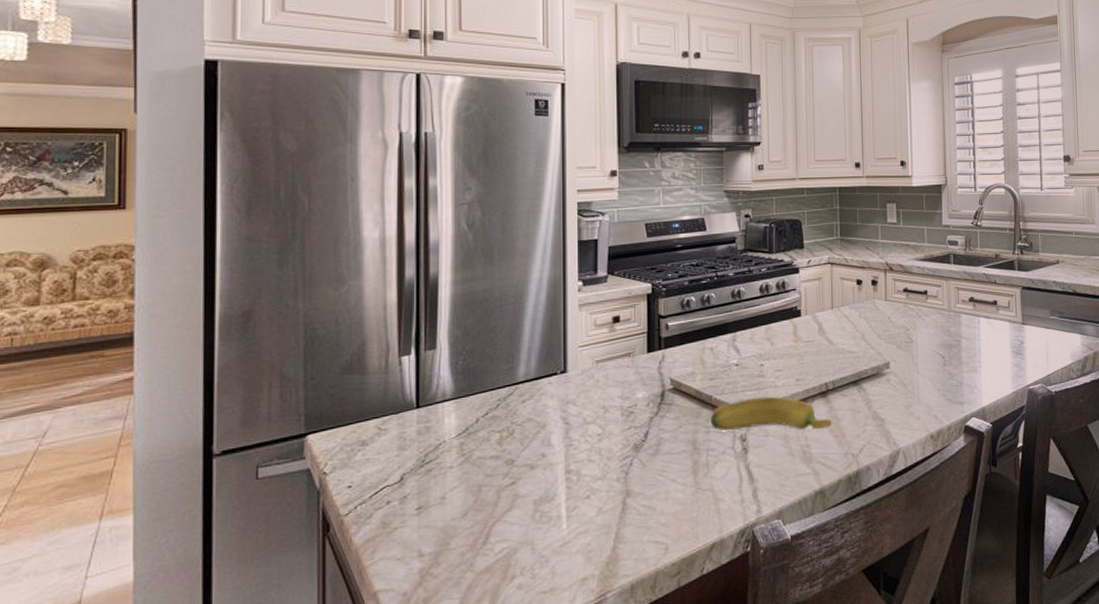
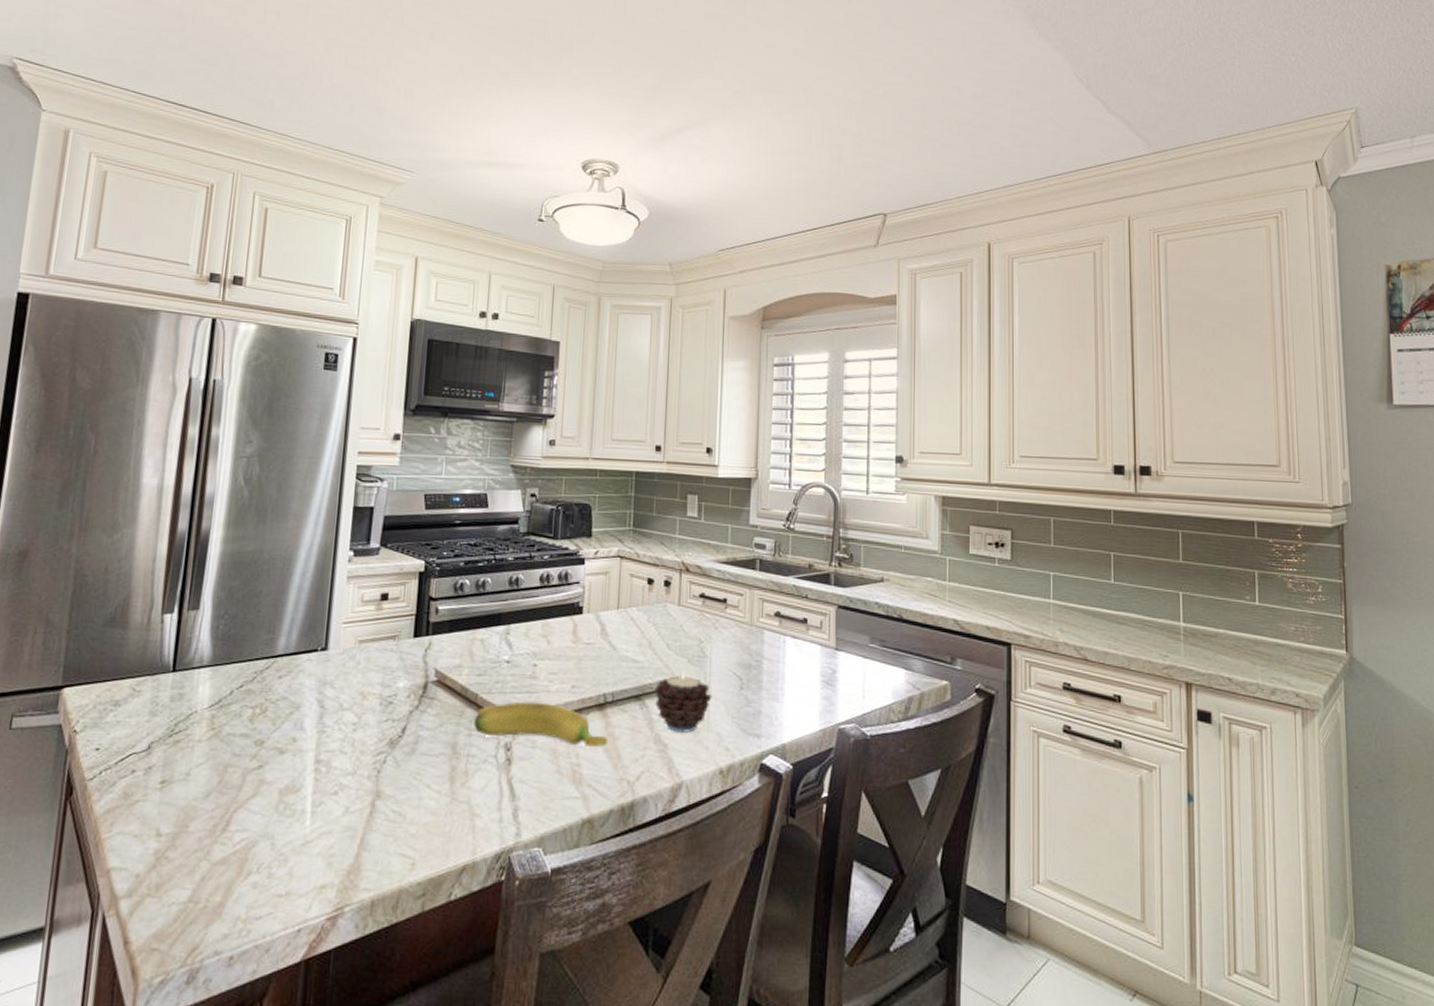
candle: none [870,357,920,409] -> present [654,672,712,734]

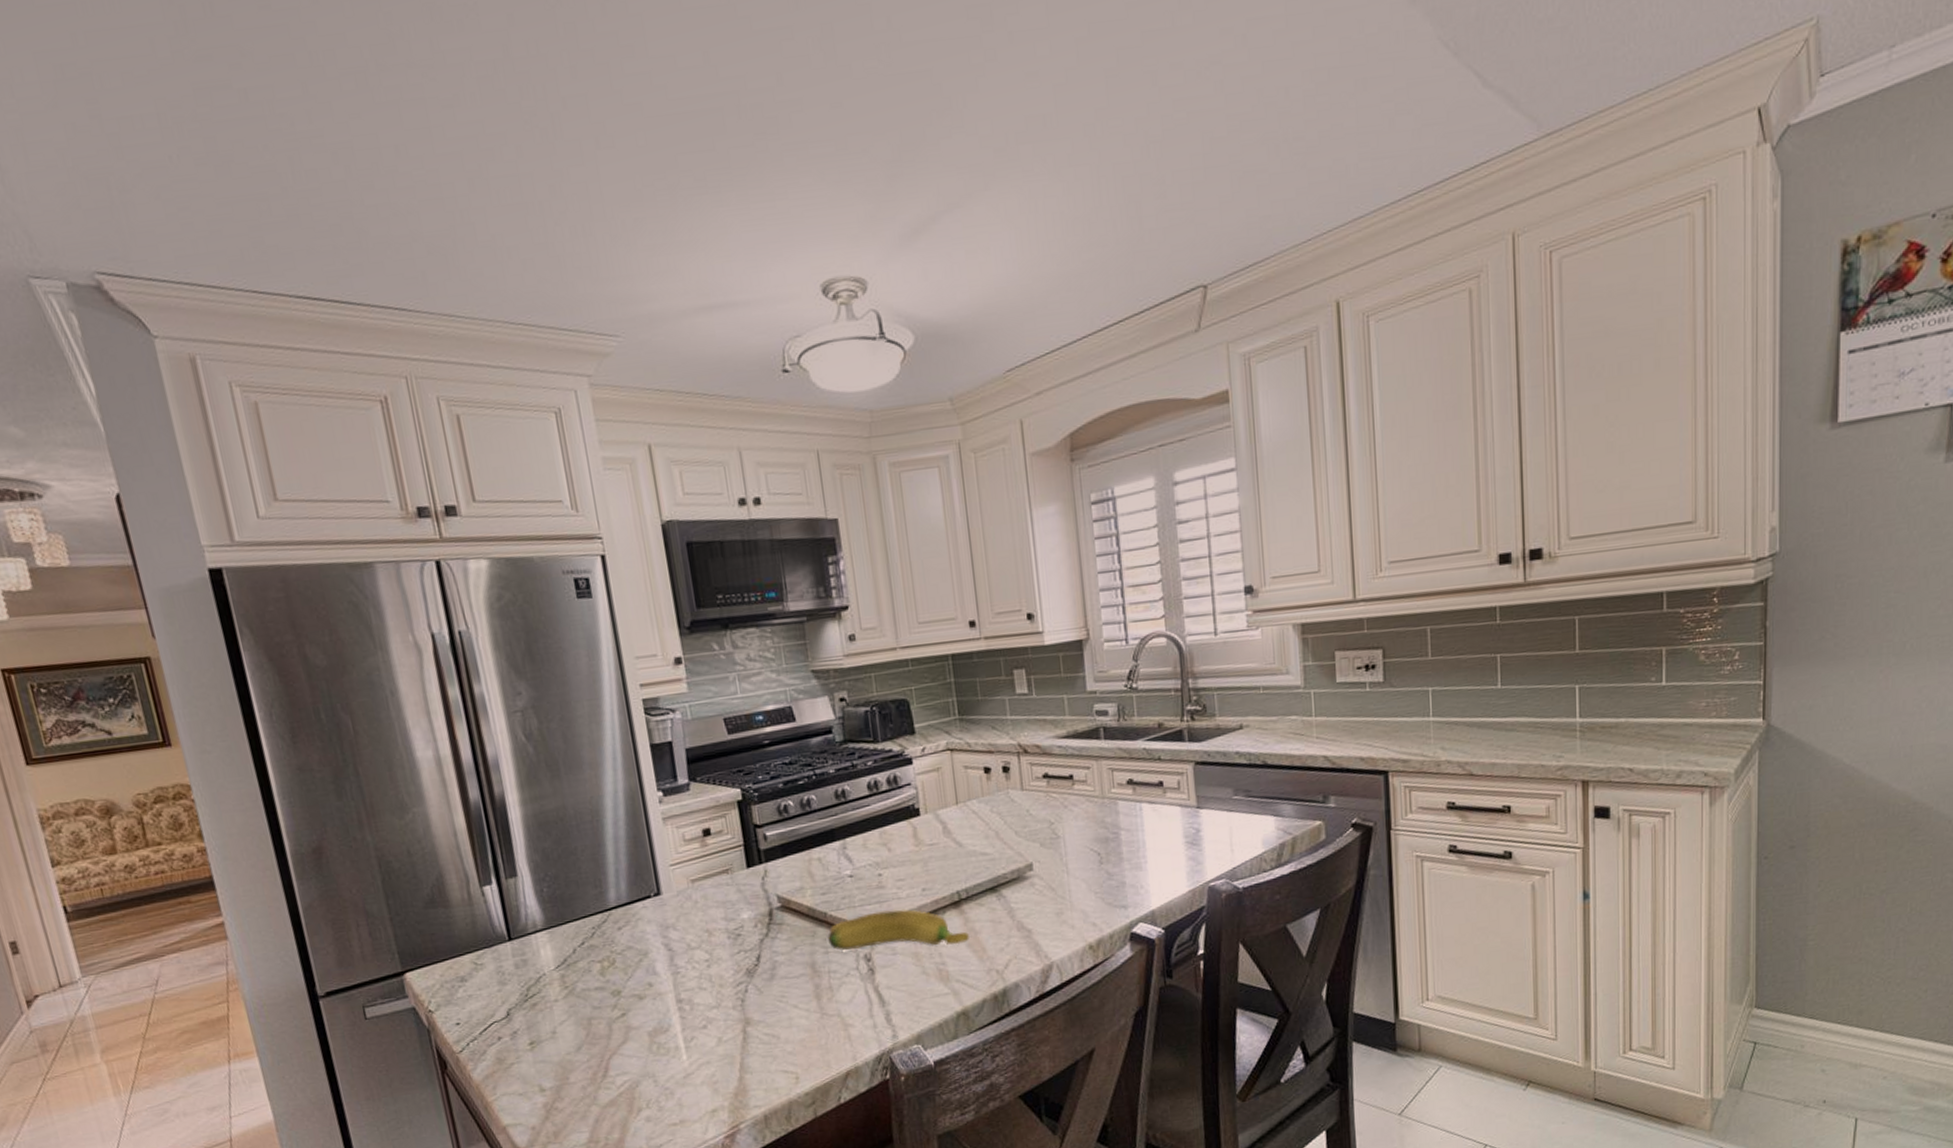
candle: present [654,672,712,734] -> none [1009,857,1071,918]

